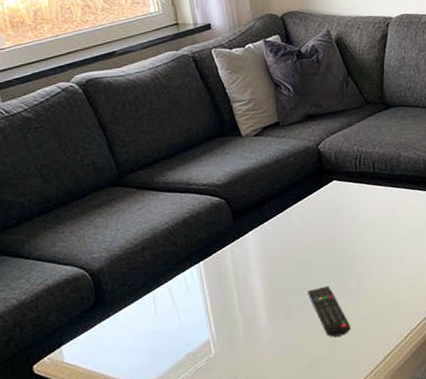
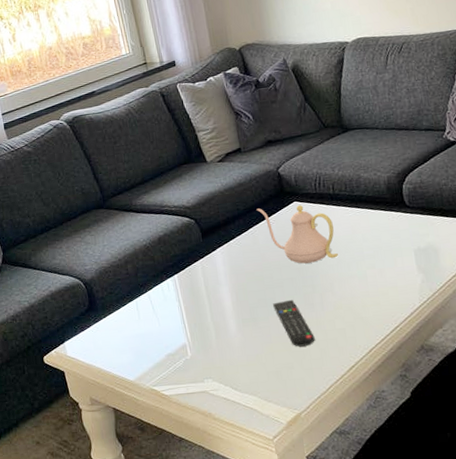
teapot: none [293,184,377,247] -> present [256,205,338,264]

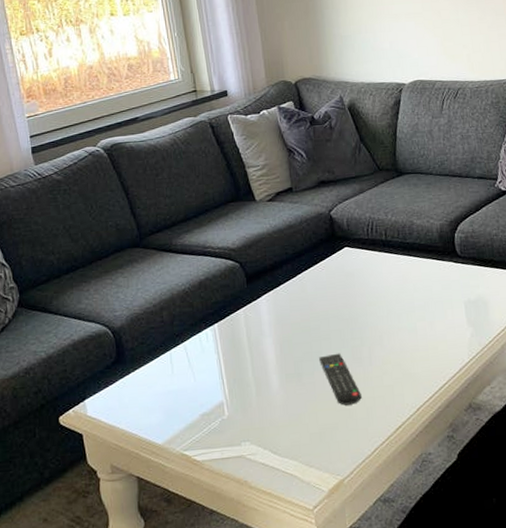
teapot: present [256,205,338,264] -> none [306,251,389,314]

